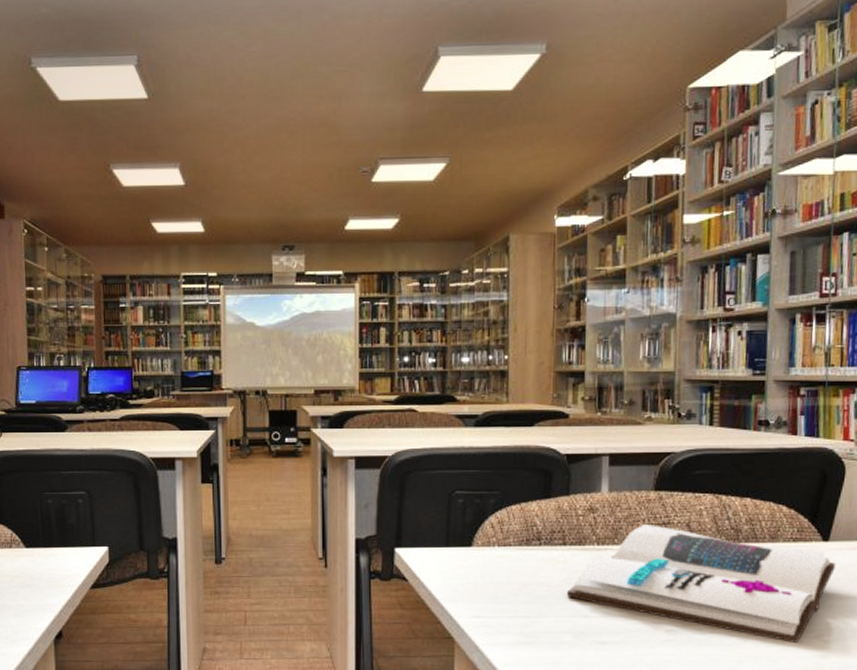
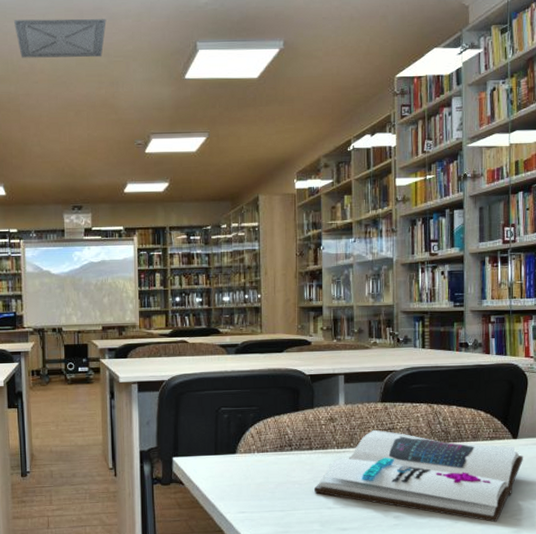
ceiling vent: none [219,20,329,68] -> present [14,18,107,58]

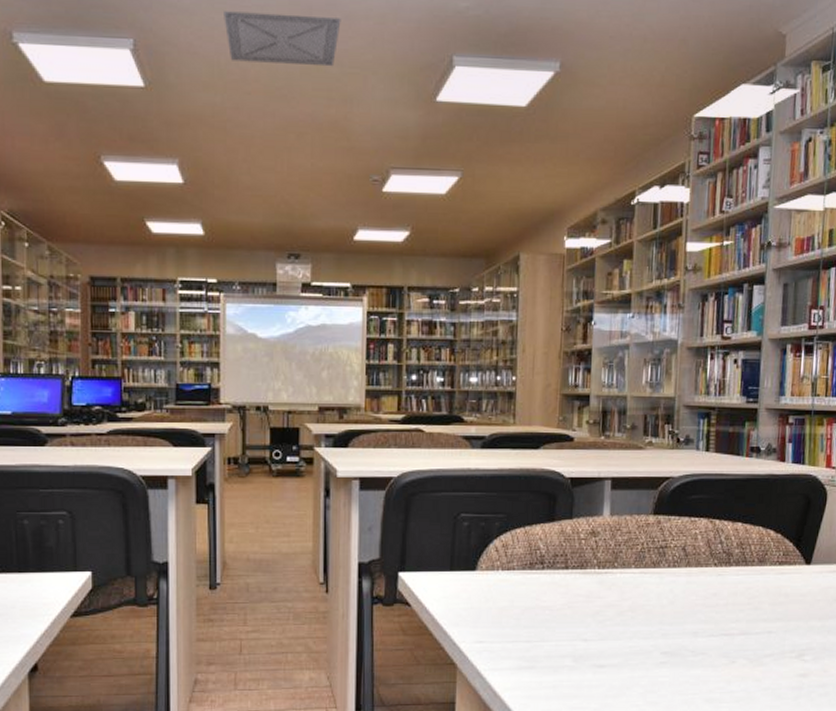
book: present [315,429,523,522] -> none [568,547,816,662]

